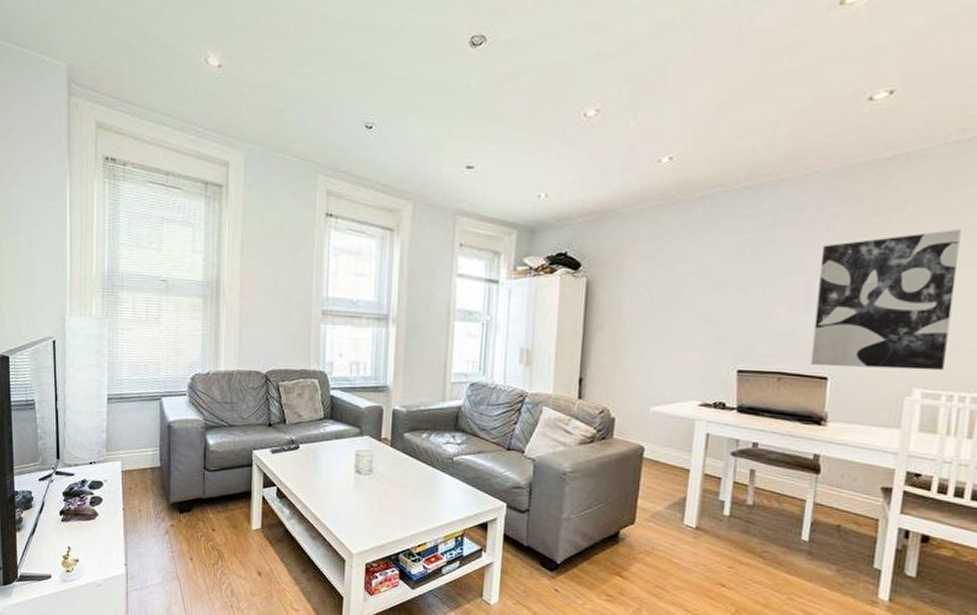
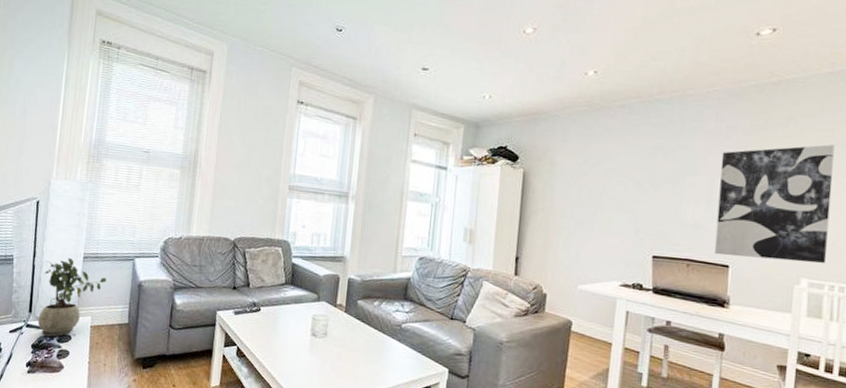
potted plant: none [66,399,134,484] -> present [37,257,107,337]

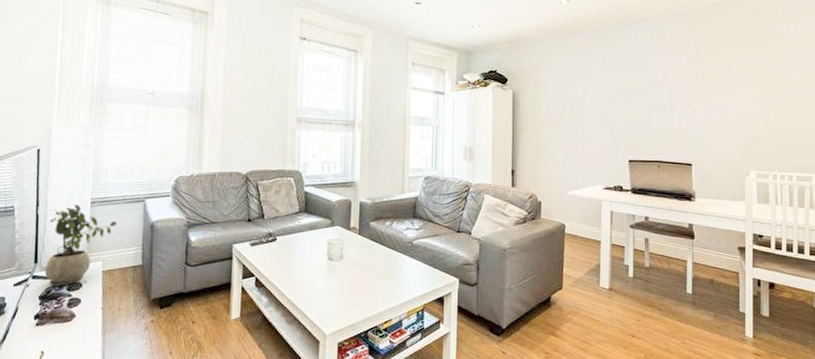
wall art: present [714,144,835,264] -> none [678,55,769,157]

